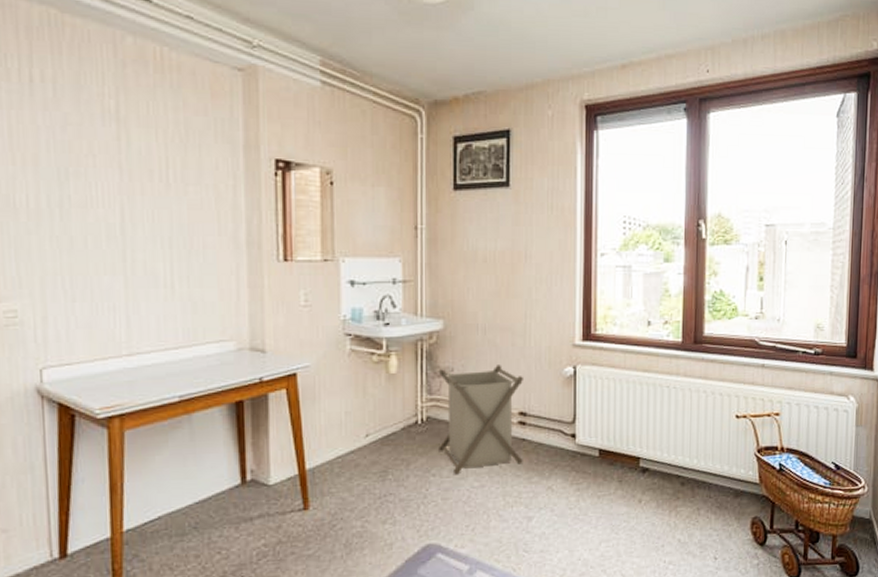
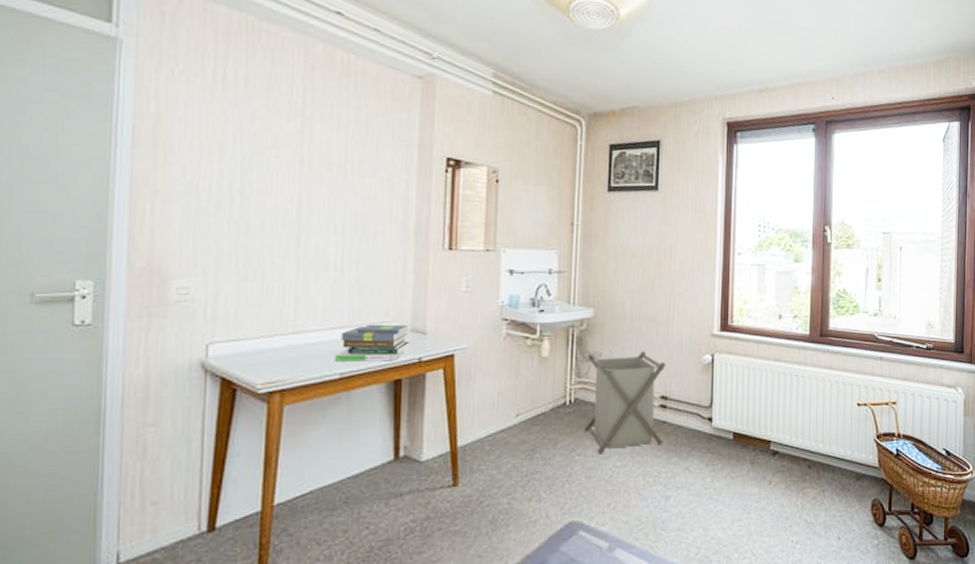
books: none [173,343,251,384] -> present [335,324,411,362]

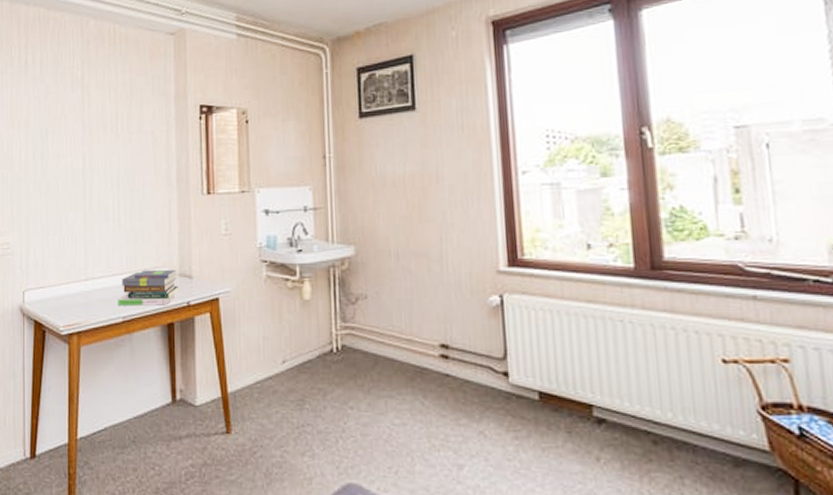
laundry basket: present [585,351,665,455] -> none [351,292,448,410]

